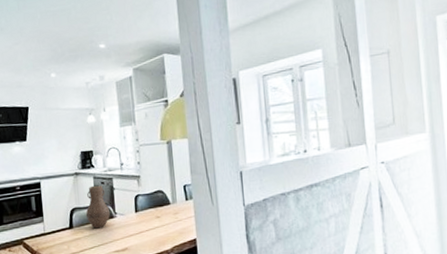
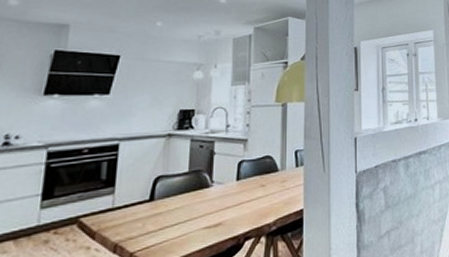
vase: present [85,185,110,229] -> none [173,149,205,201]

